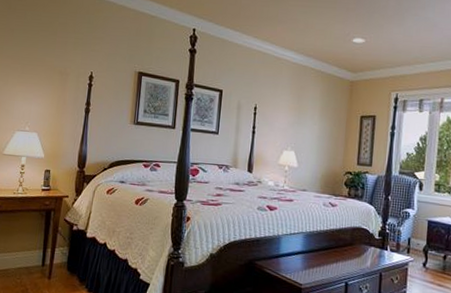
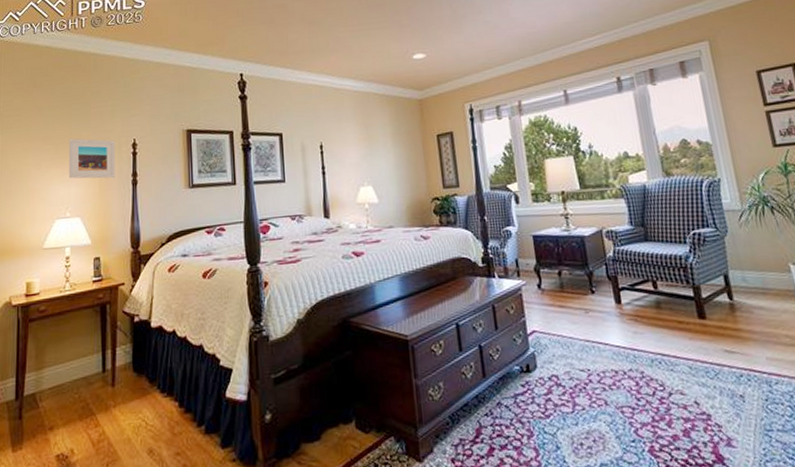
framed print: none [31,61,74,103] -> present [68,138,115,179]

